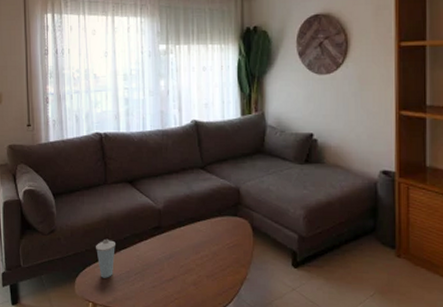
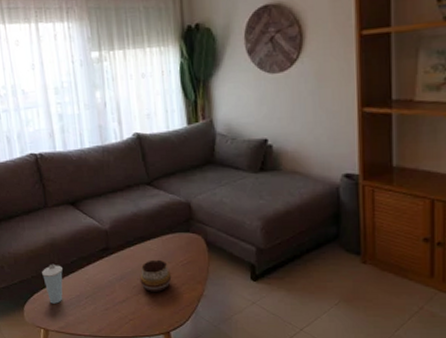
decorative bowl: none [187,241,218,273] -> present [140,259,172,292]

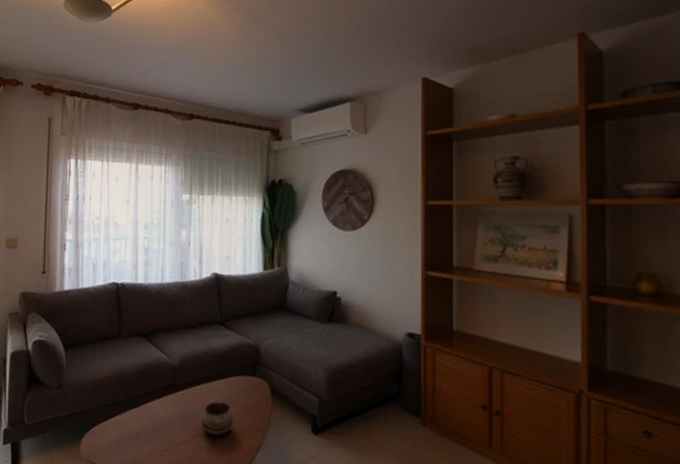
cup: present [42,264,63,304] -> none [105,395,126,439]

